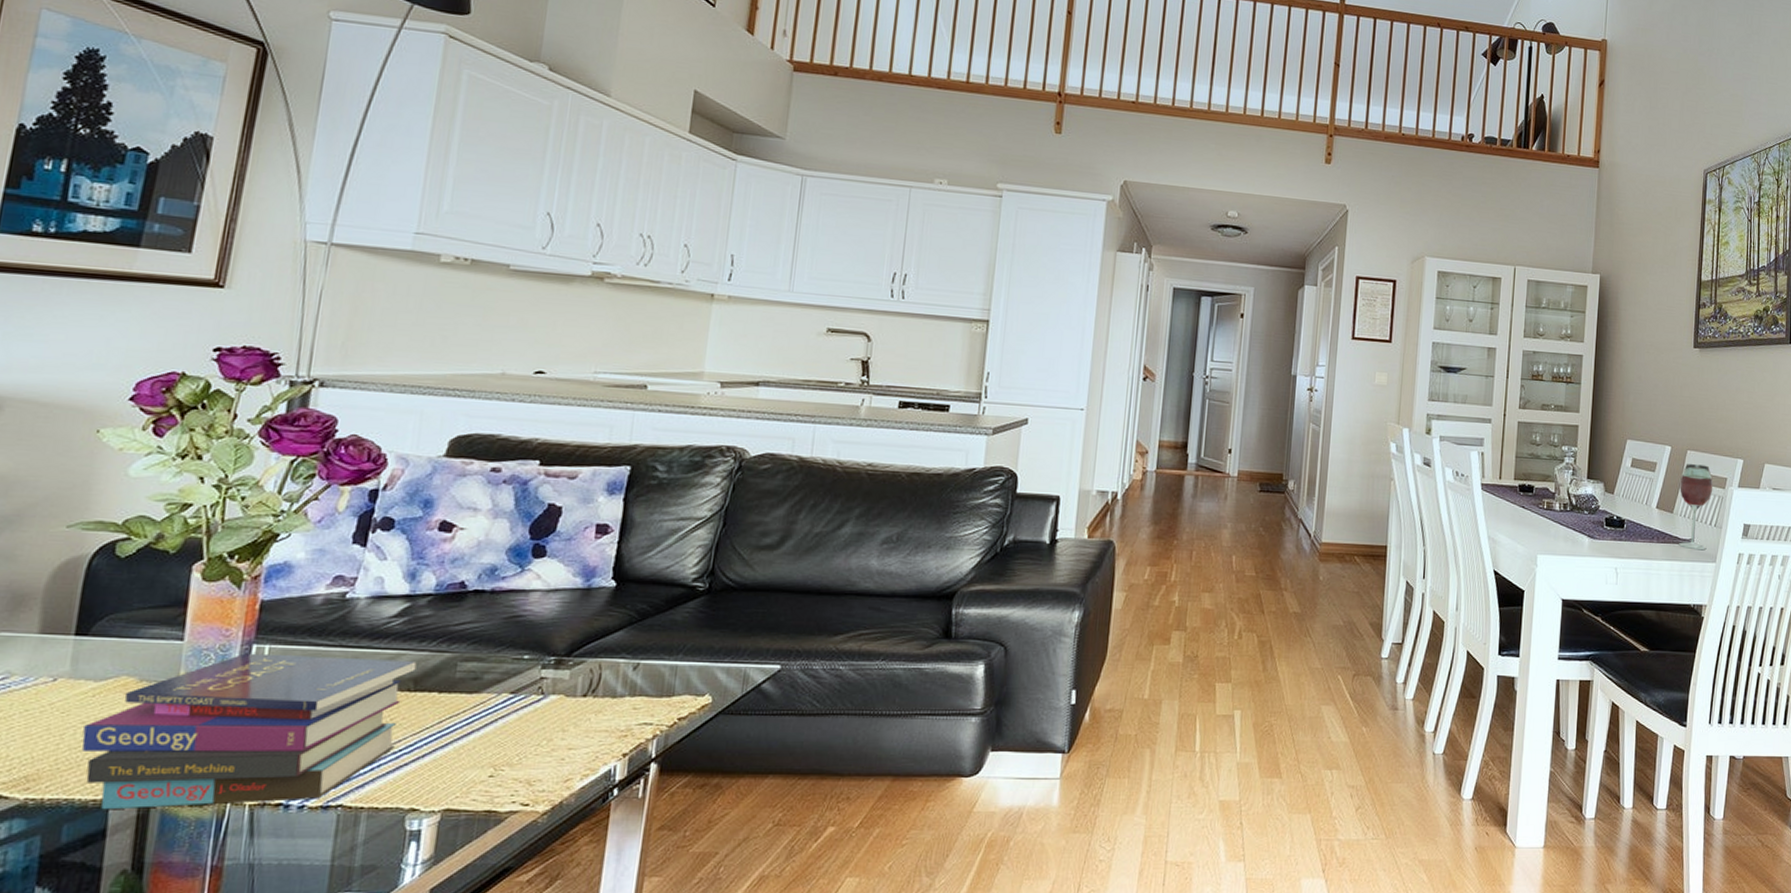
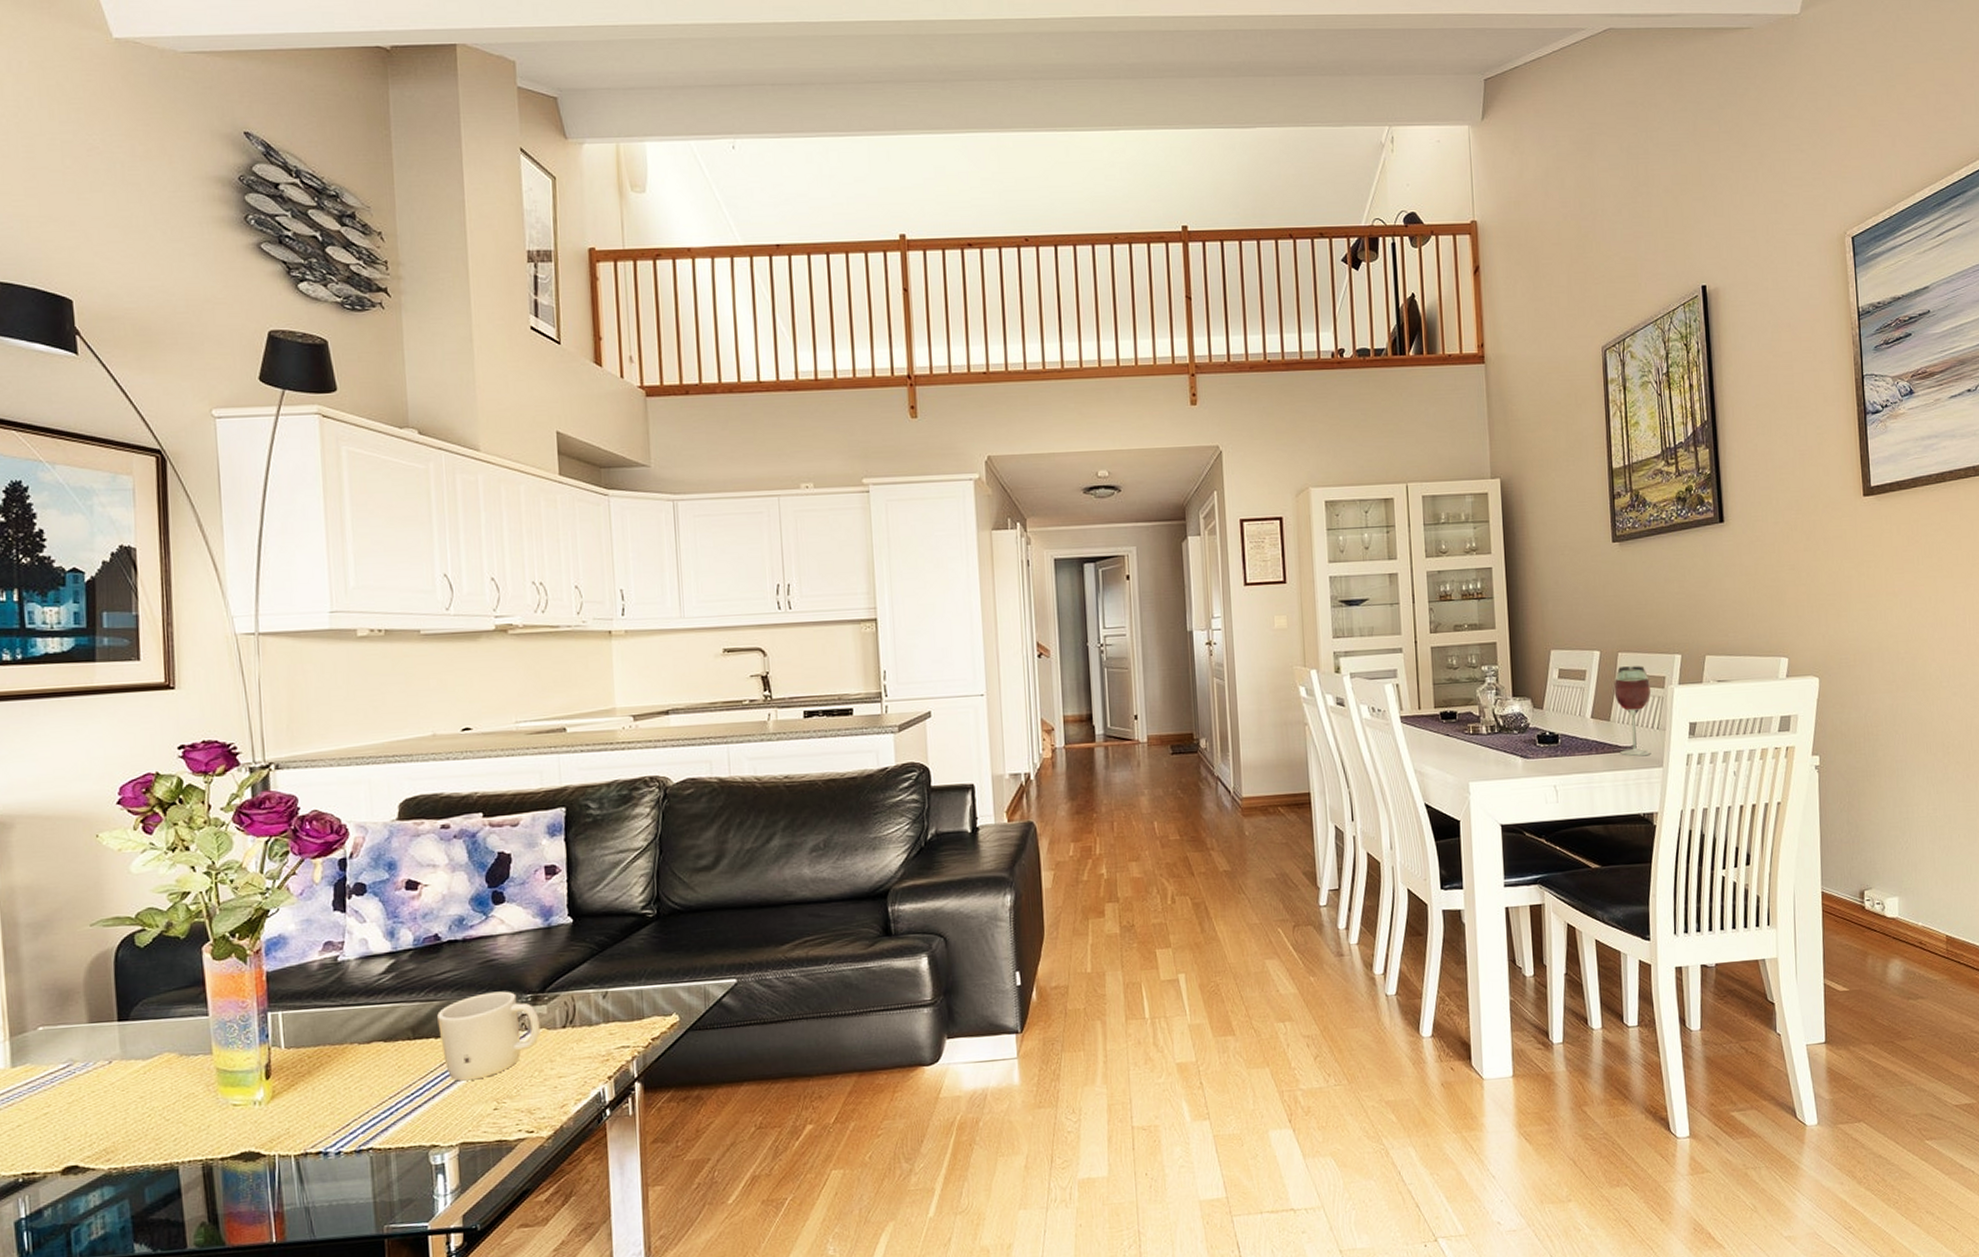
books: present [81,653,417,810] -> none [143,1011,411,1172]
mug: none [443,650,560,742] -> present [437,991,541,1081]

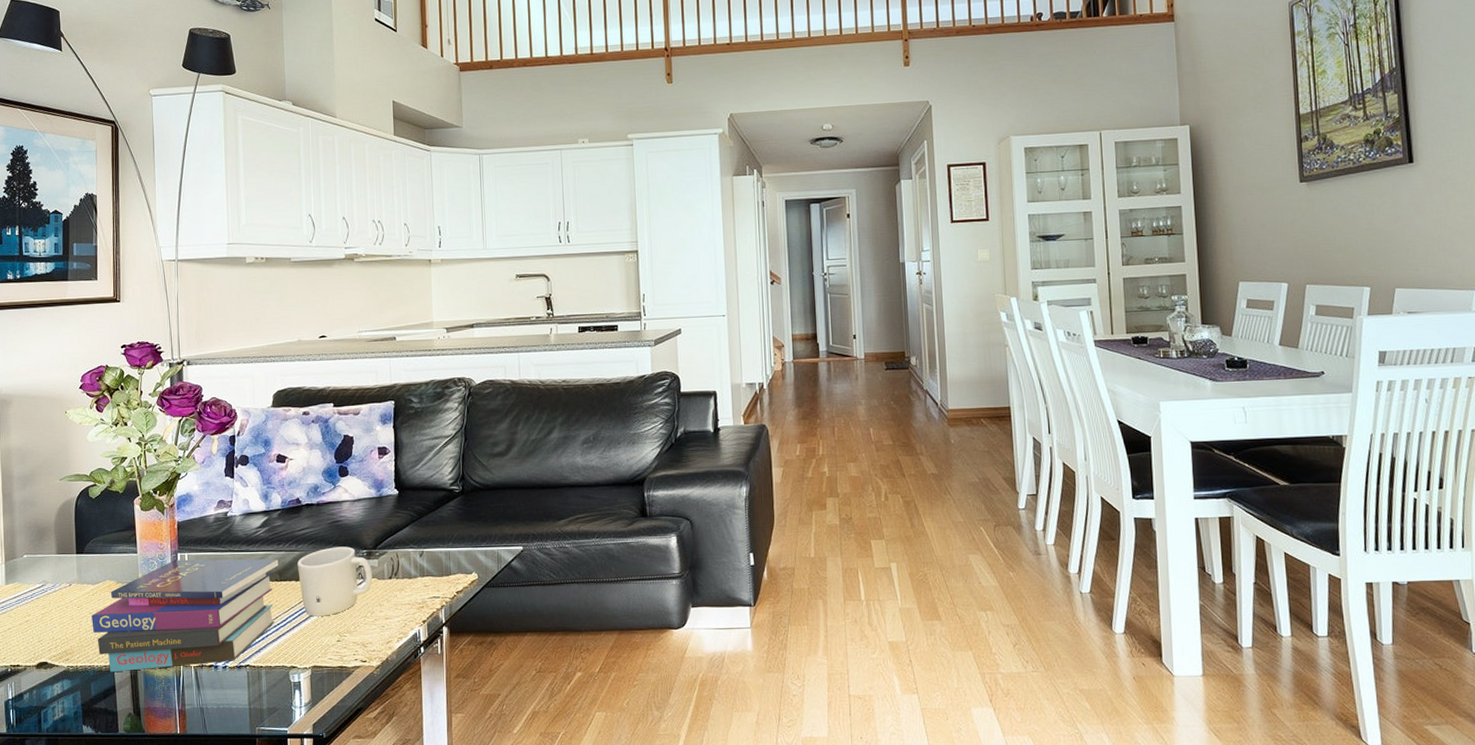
books: none [143,1011,411,1172] -> present [91,558,279,673]
wineglass: present [1614,665,1652,757] -> none [1302,297,1340,382]

